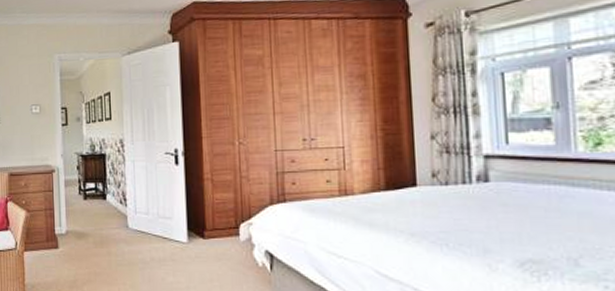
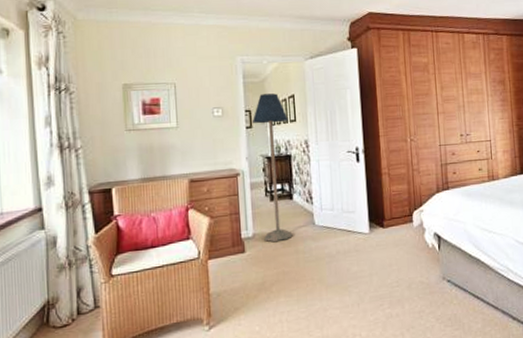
floor lamp: none [67,91,107,242] -> present [251,93,294,242]

